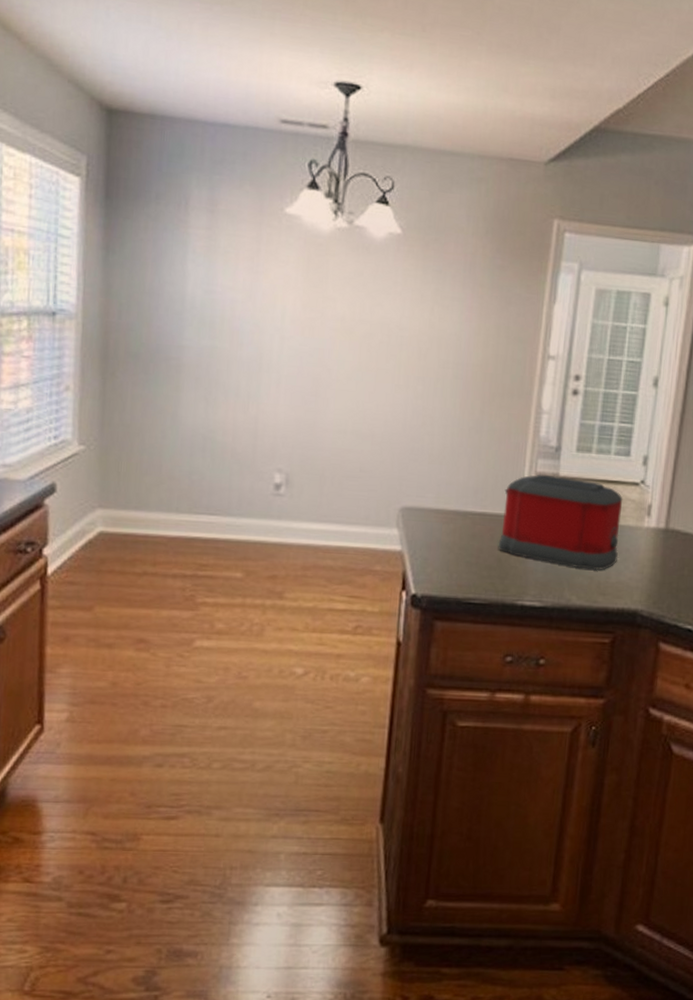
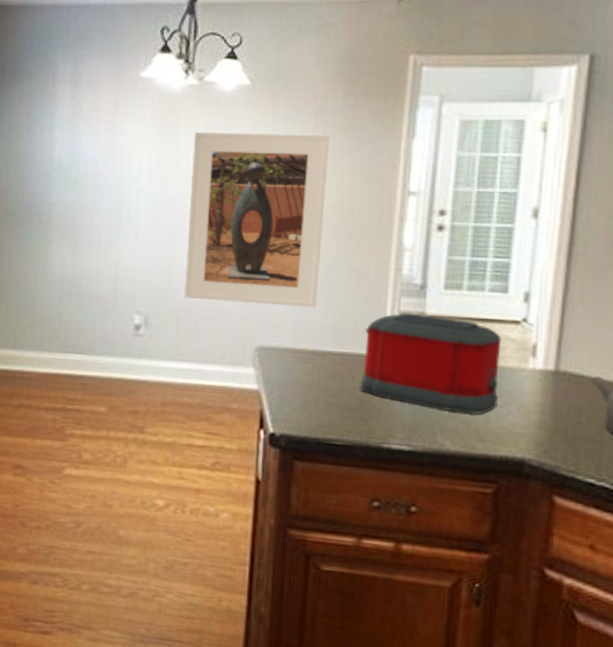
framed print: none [328,278,478,468] -> present [184,131,330,308]

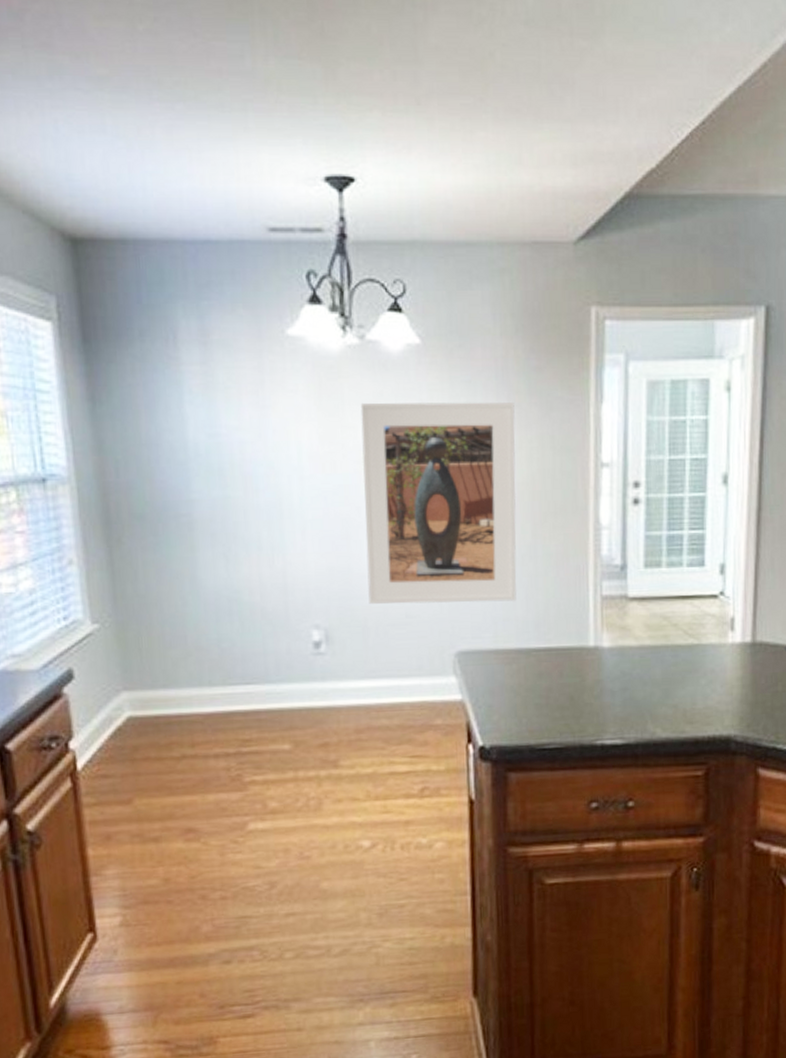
toaster: present [360,313,502,415] -> none [568,597,702,698]

